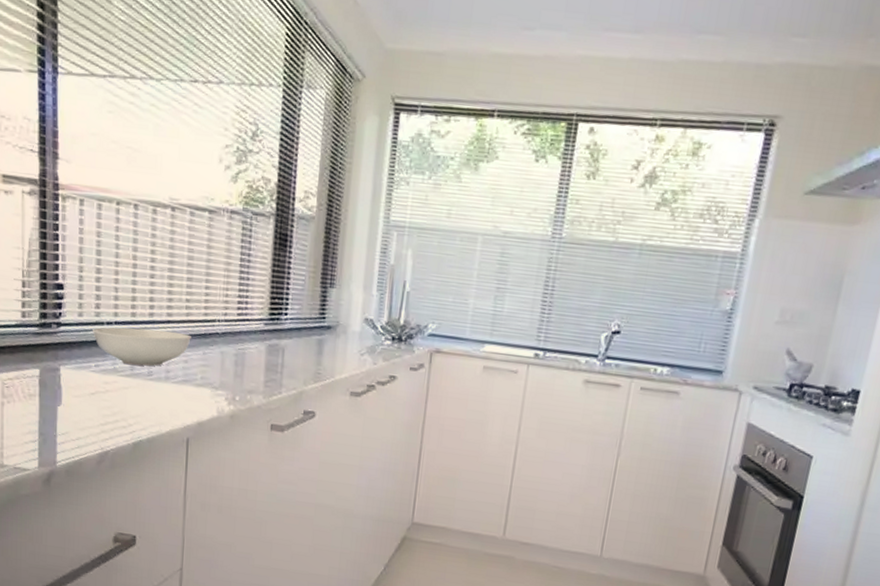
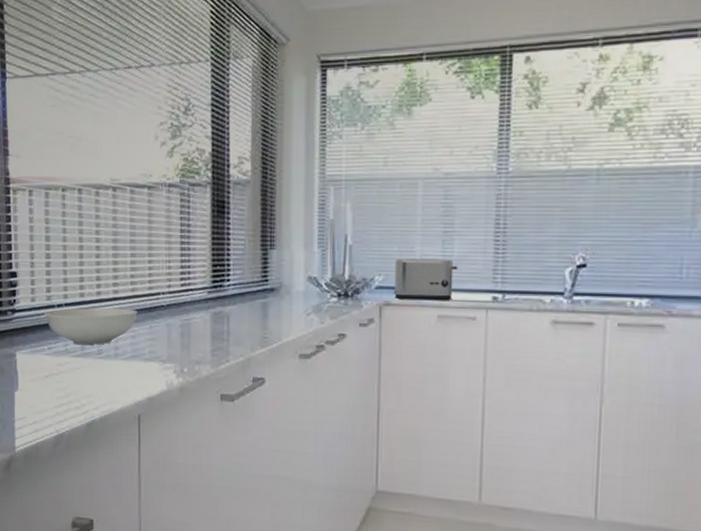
toaster: none [444,309,506,354] -> present [393,258,458,301]

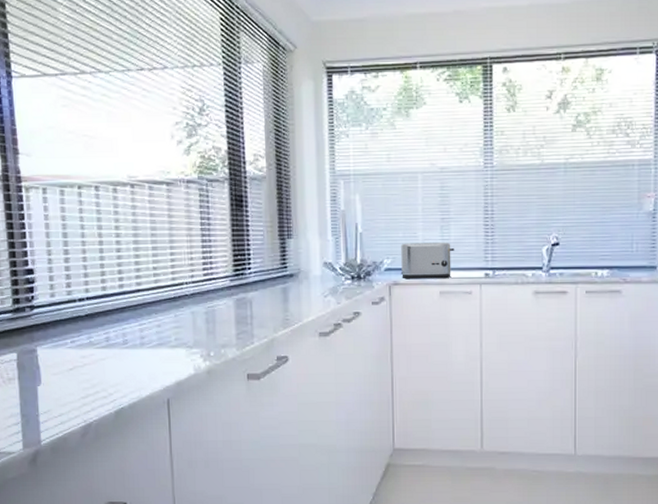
bowl: present [44,307,137,345] -> none [65,299,162,336]

